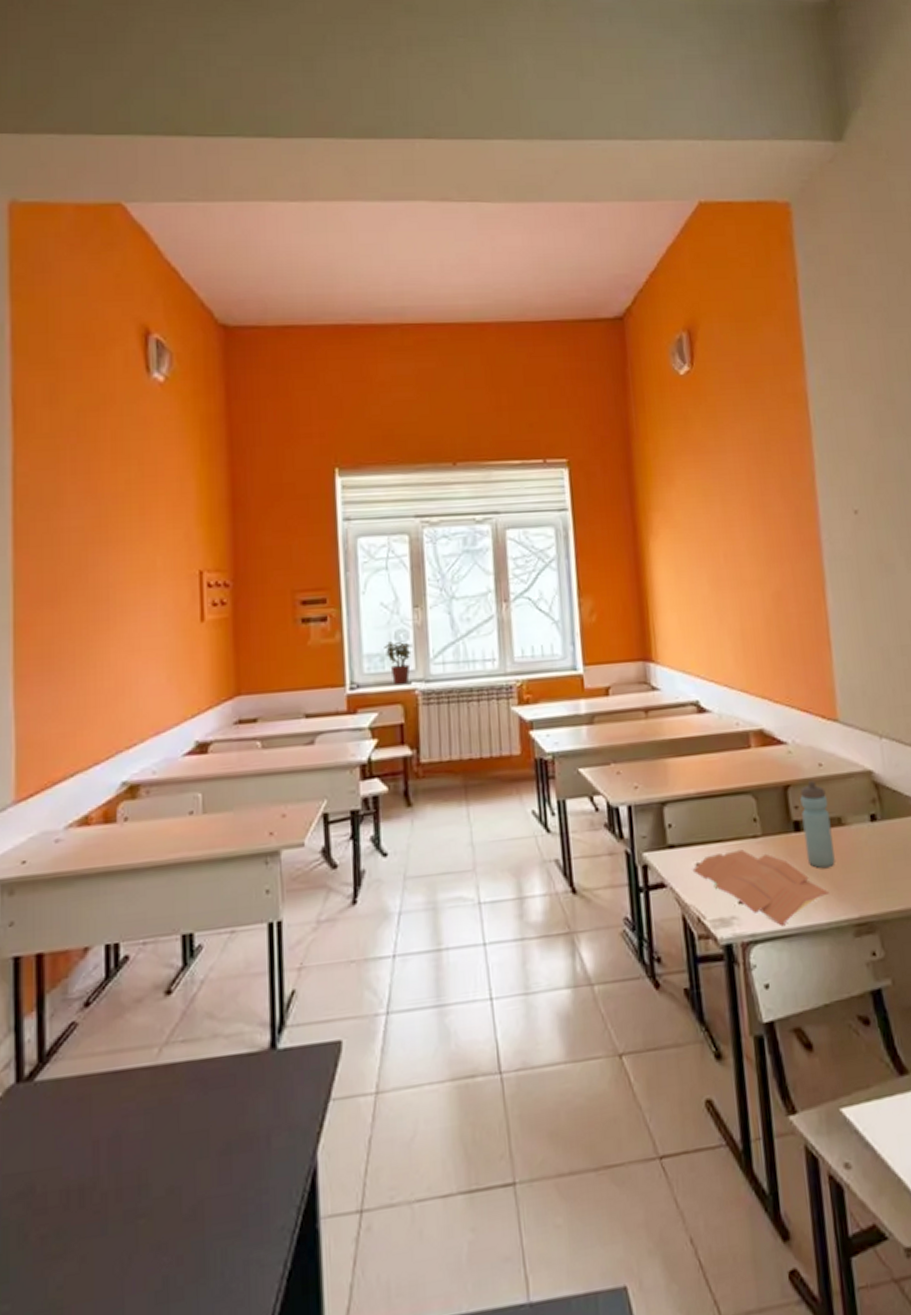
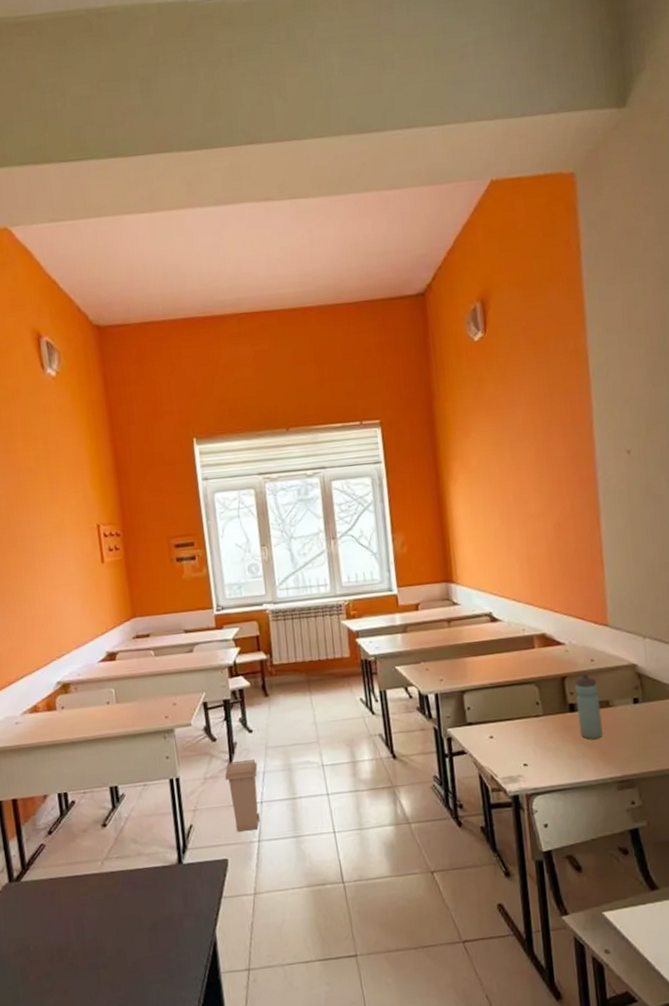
trash bin: none [345,893,392,1000] -> present [224,758,260,832]
potted plant: present [384,641,412,686] -> none [240,573,262,607]
papers: present [692,849,830,926] -> none [487,726,598,783]

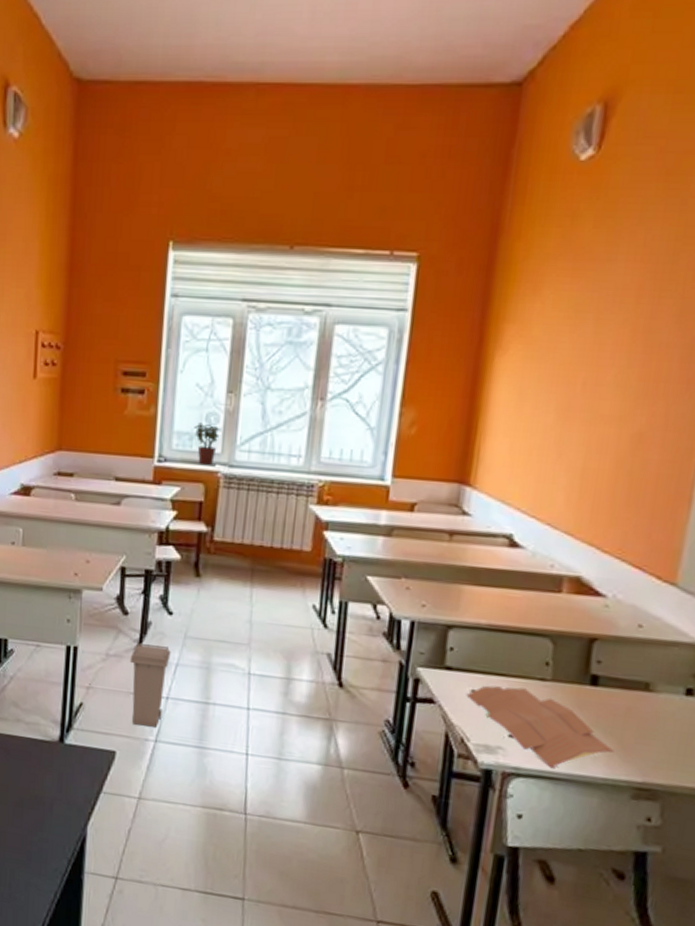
potted plant: none [240,573,262,607] -> present [194,422,220,466]
papers: none [487,726,598,783] -> present [466,685,615,769]
water bottle: present [575,673,603,740] -> none [597,639,640,728]

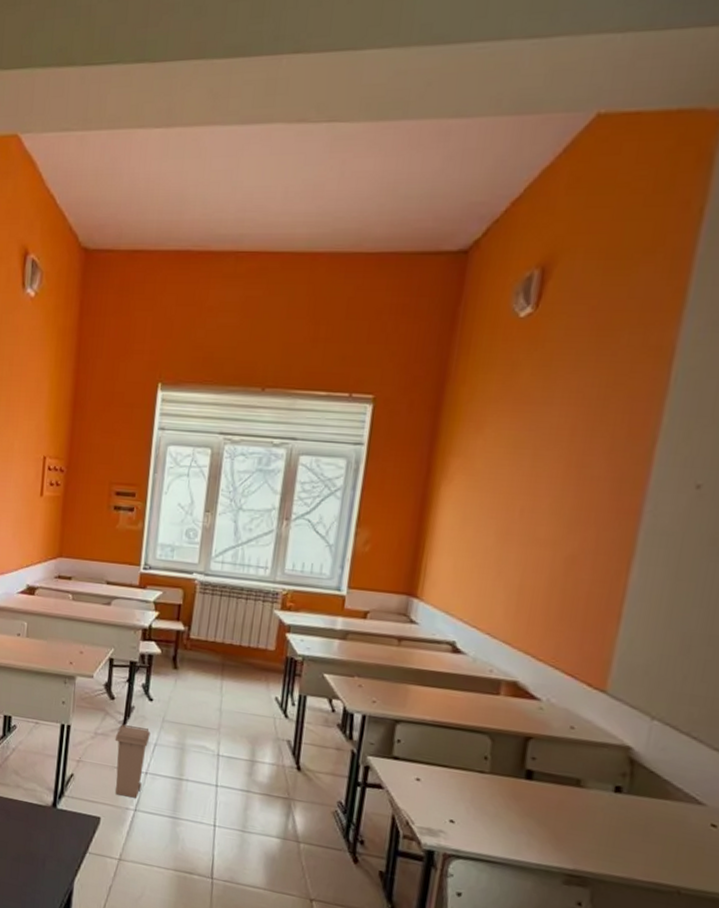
potted plant: present [194,422,220,466] -> none [175,536,198,574]
papers: present [466,685,615,769] -> none [411,775,548,853]

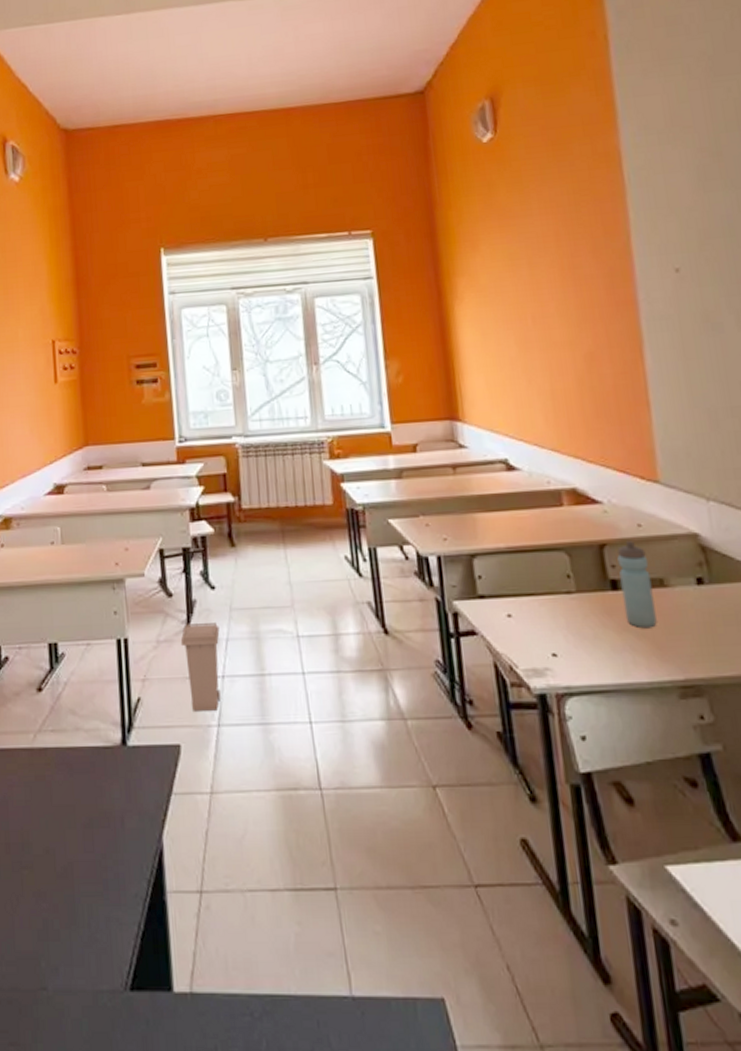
water bottle: none [531,739,571,820] -> present [617,541,657,629]

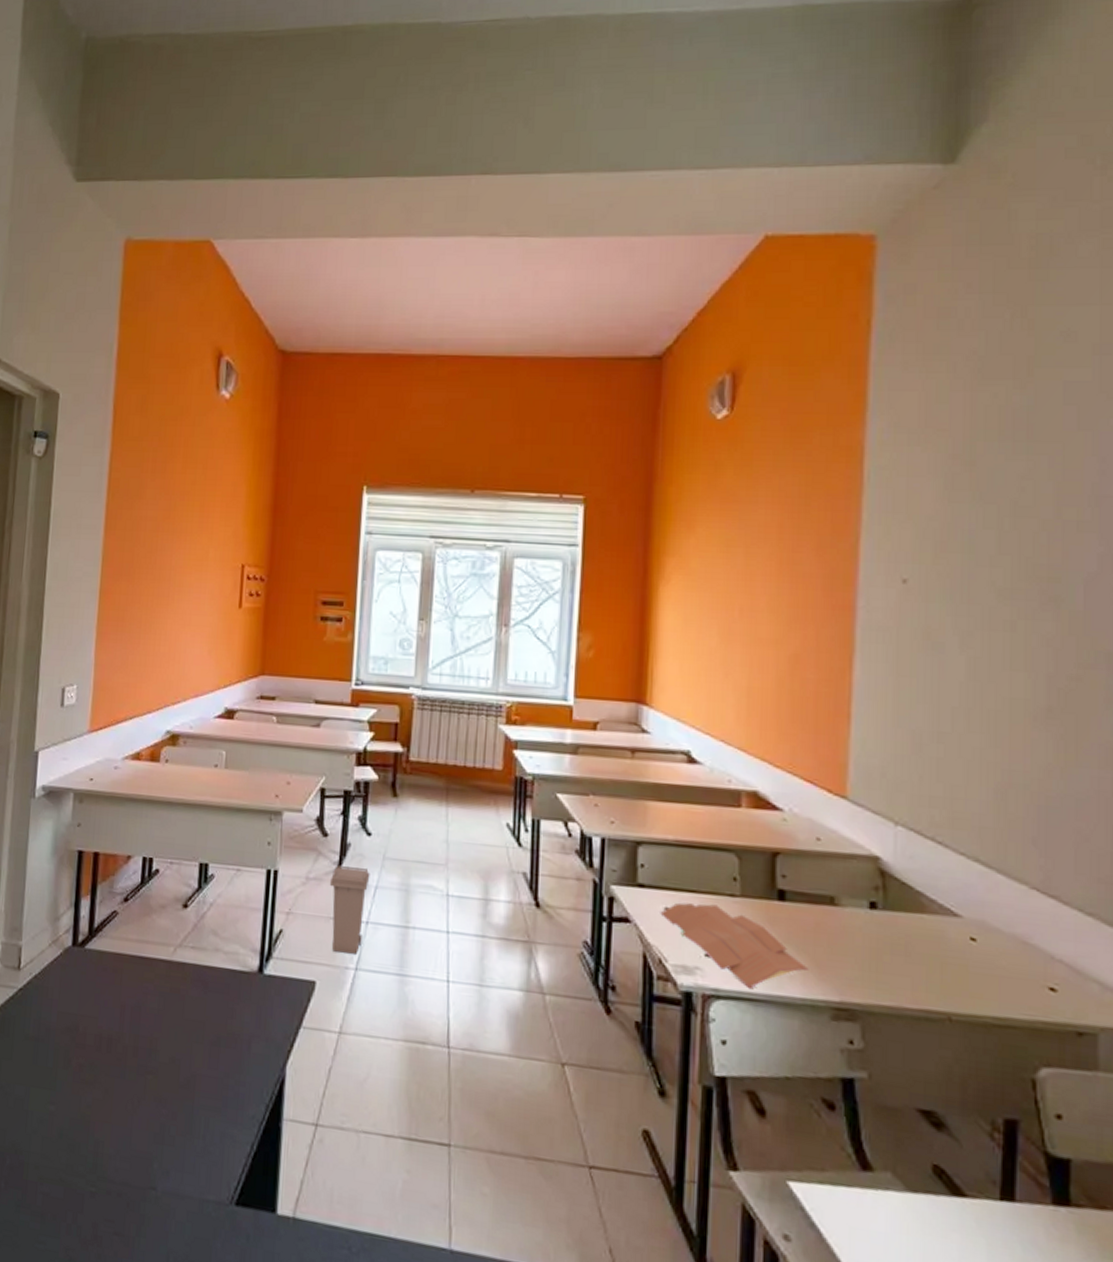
papers: none [503,604,651,682] -> present [660,902,809,990]
water bottle: present [617,541,657,629] -> none [788,853,822,945]

